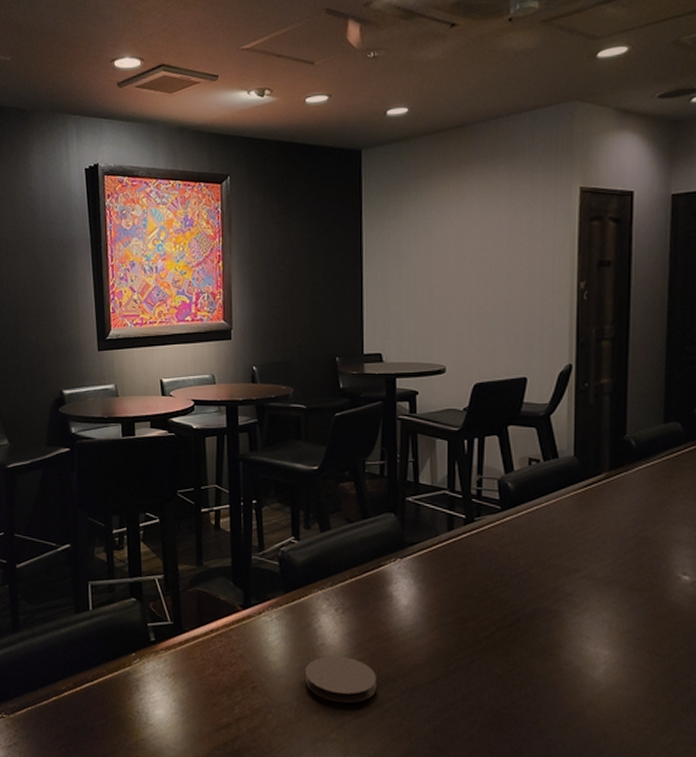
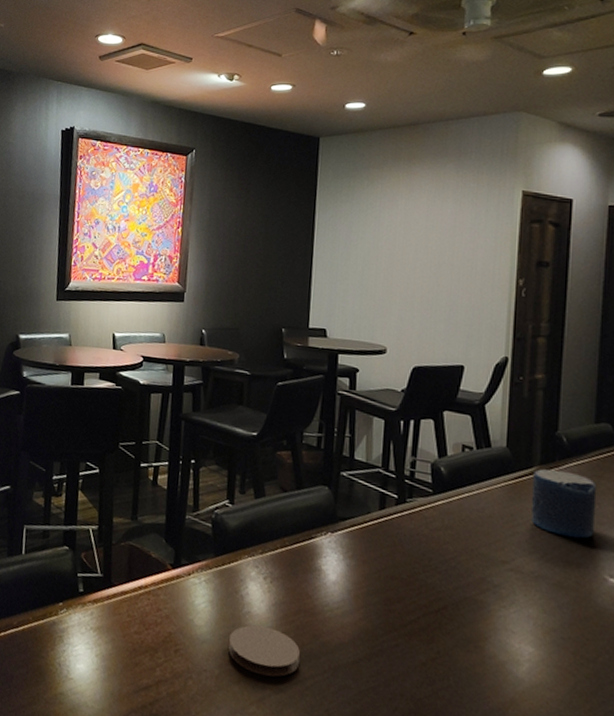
candle: none [601,473,668,540] -> present [530,469,597,539]

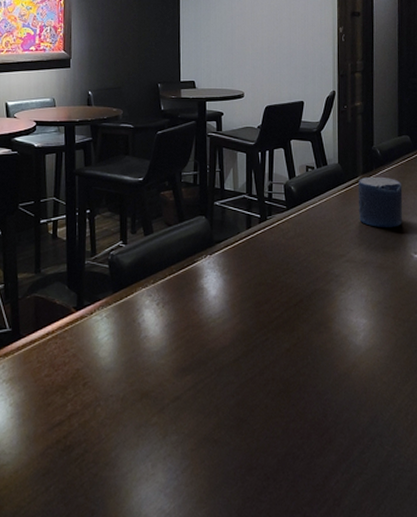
coaster: present [228,625,300,677] -> none [130,346,192,389]

